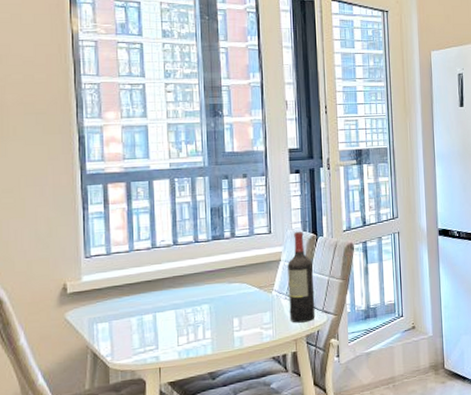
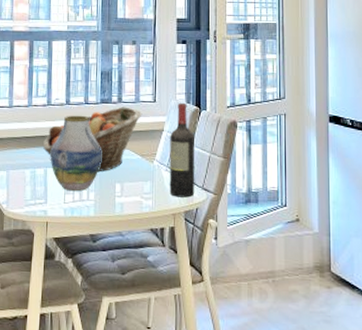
fruit basket: none [150,241,258,310] -> present [43,107,143,172]
vase: none [158,254,216,332] -> present [50,115,101,191]

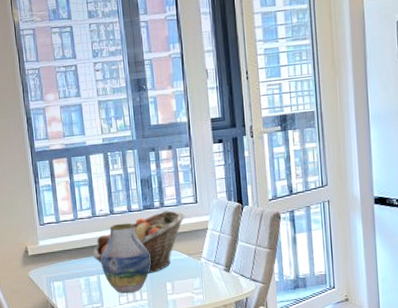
wine bottle: present [169,102,195,198] -> none [214,200,244,290]

